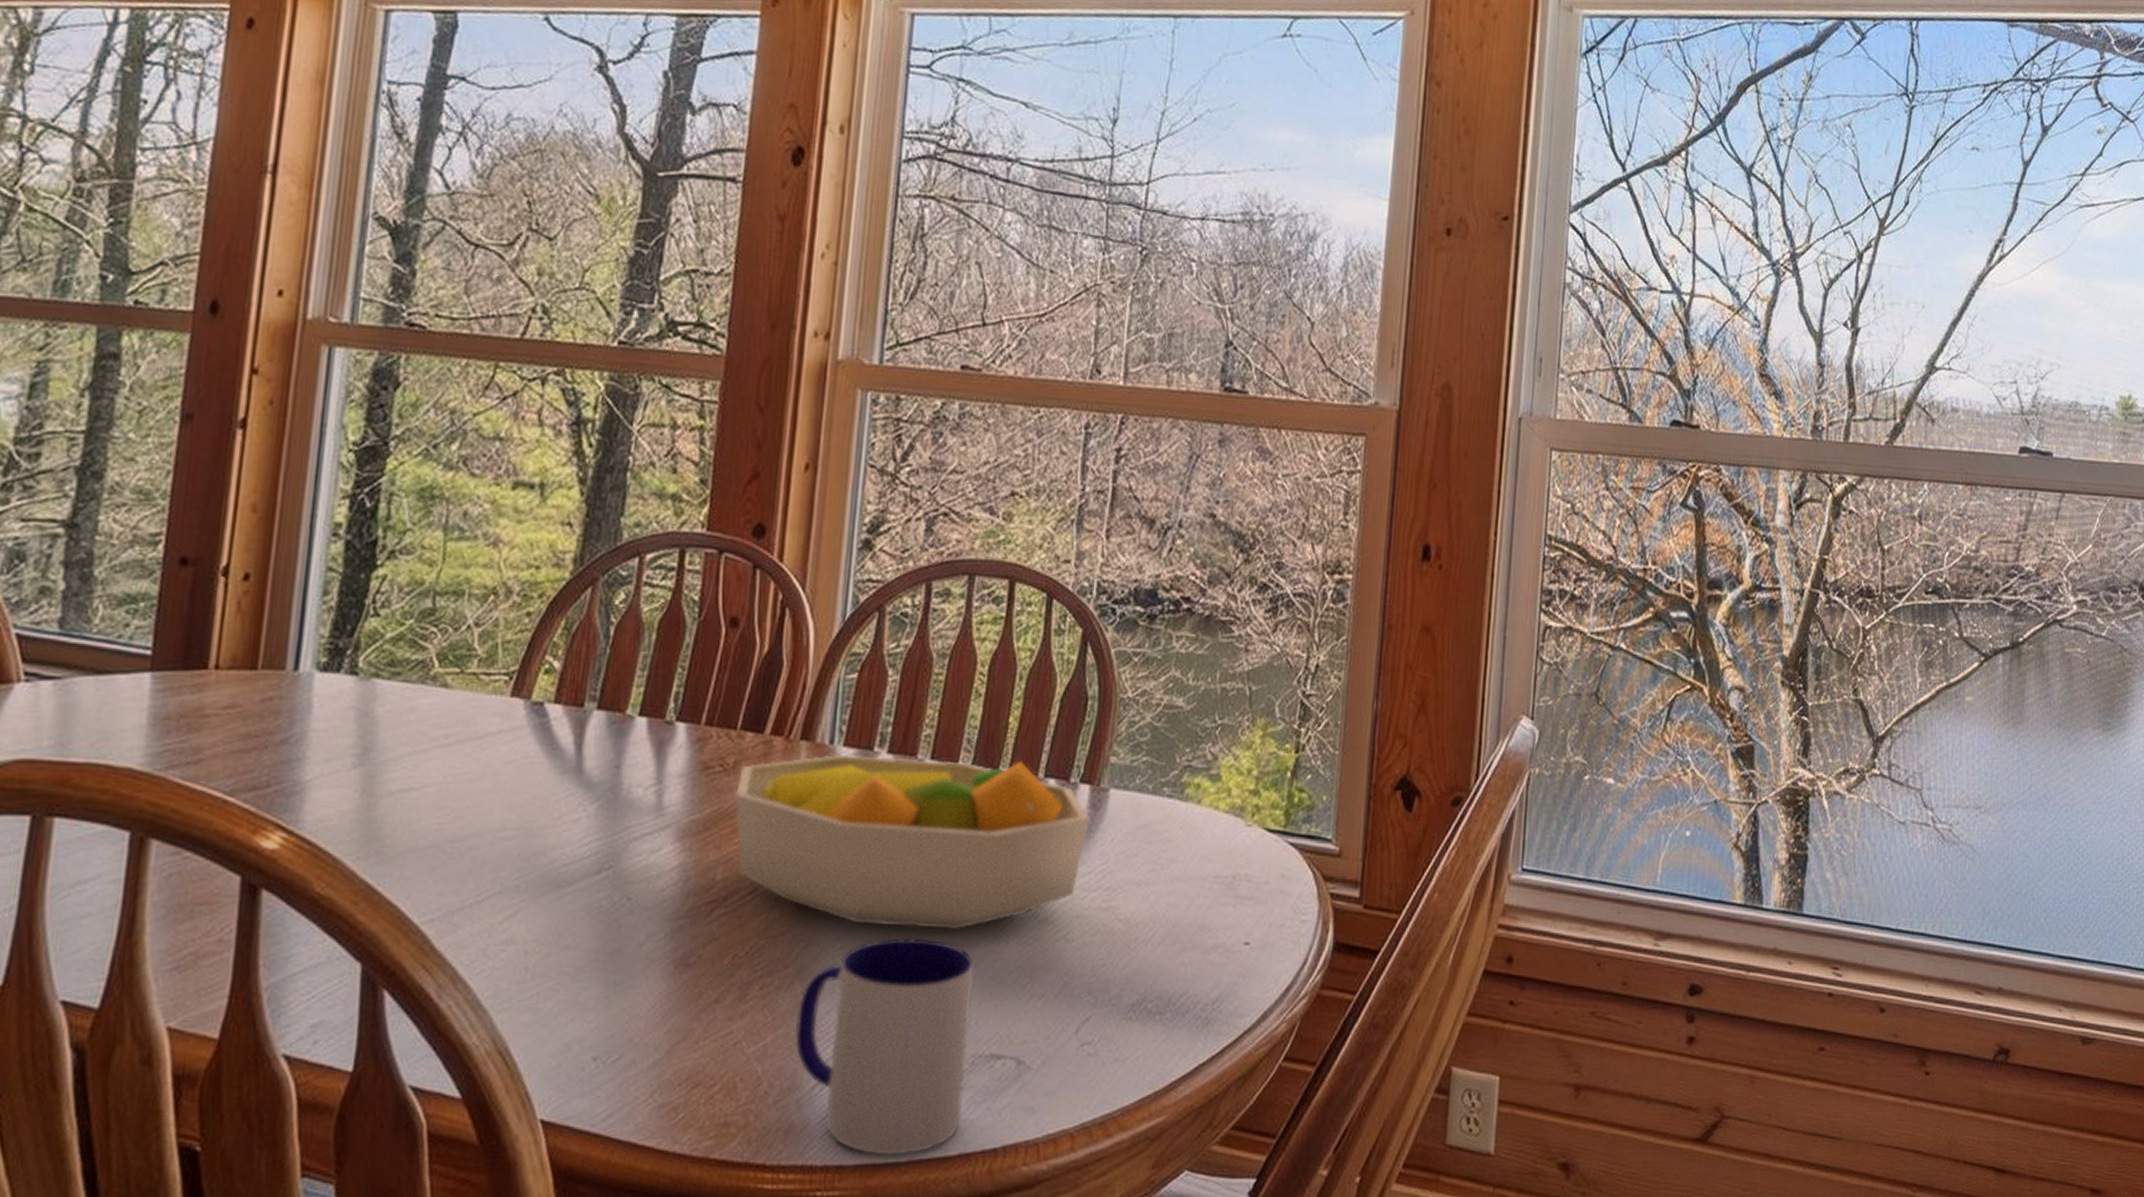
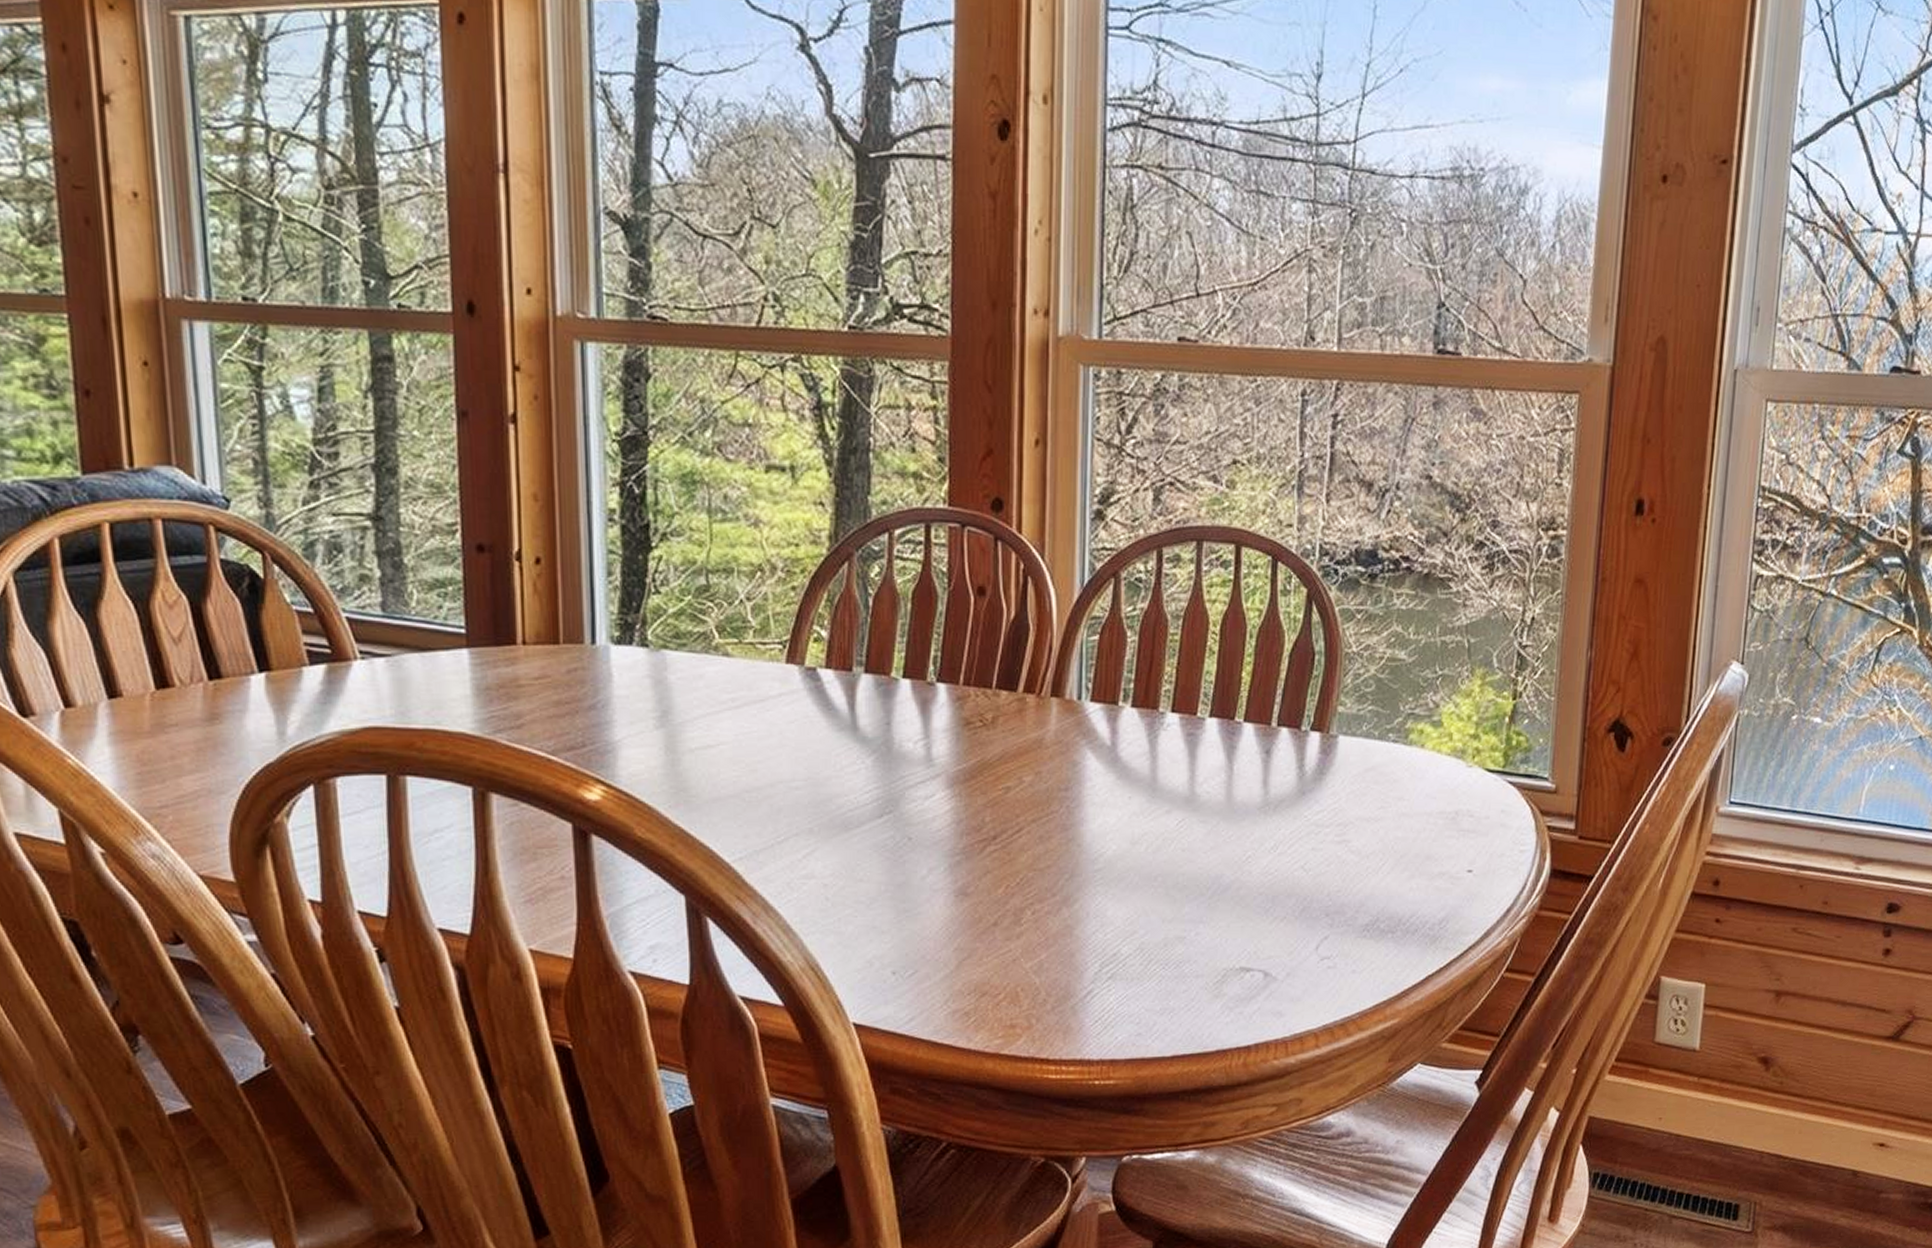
fruit bowl: present [734,755,1091,931] -> none [996,709,1323,863]
mug: present [795,938,974,1156] -> none [1067,869,1221,1052]

